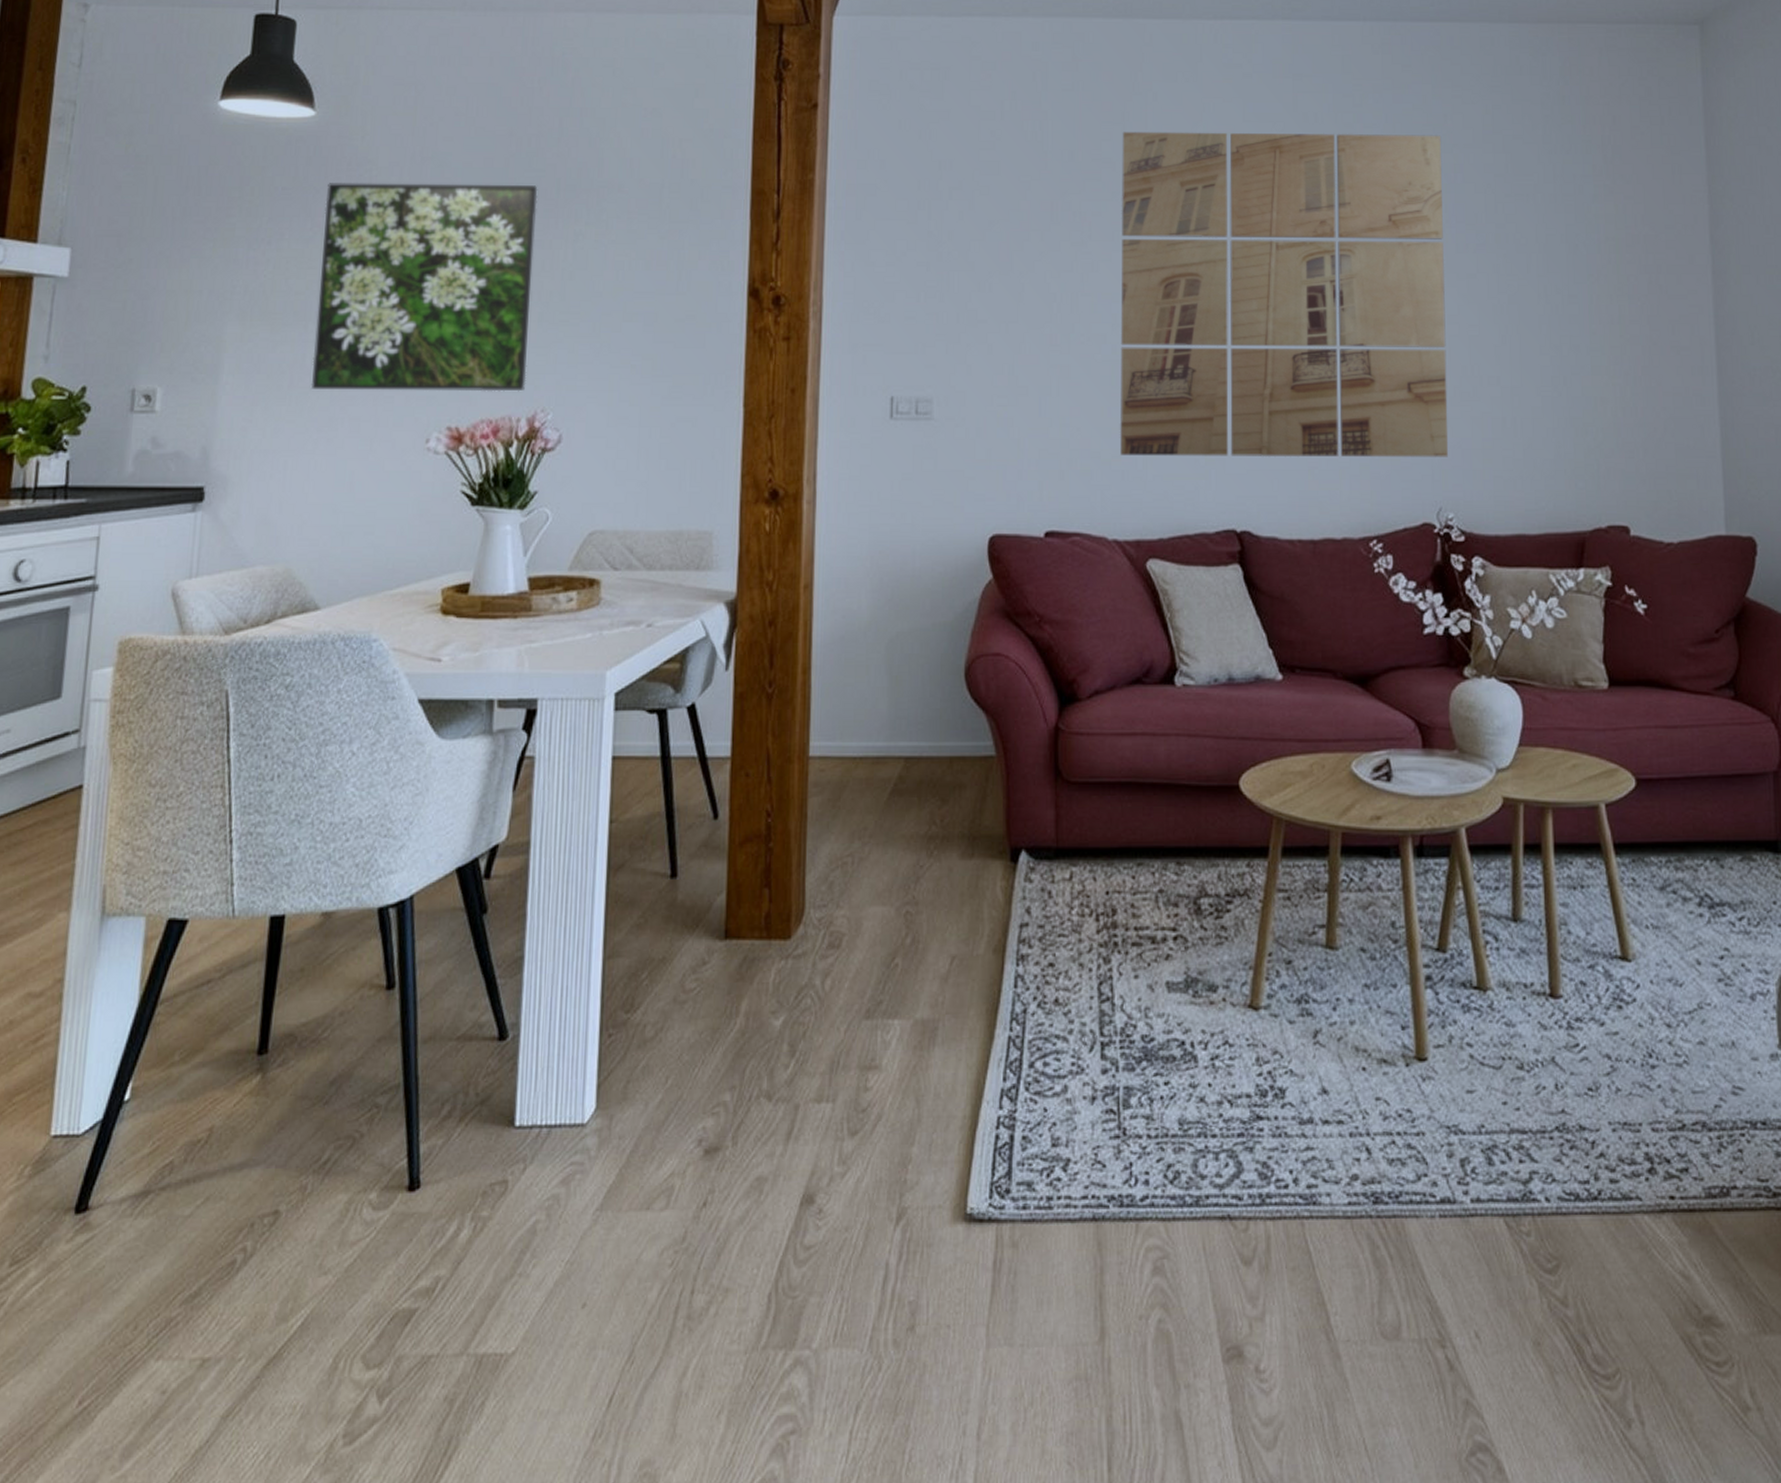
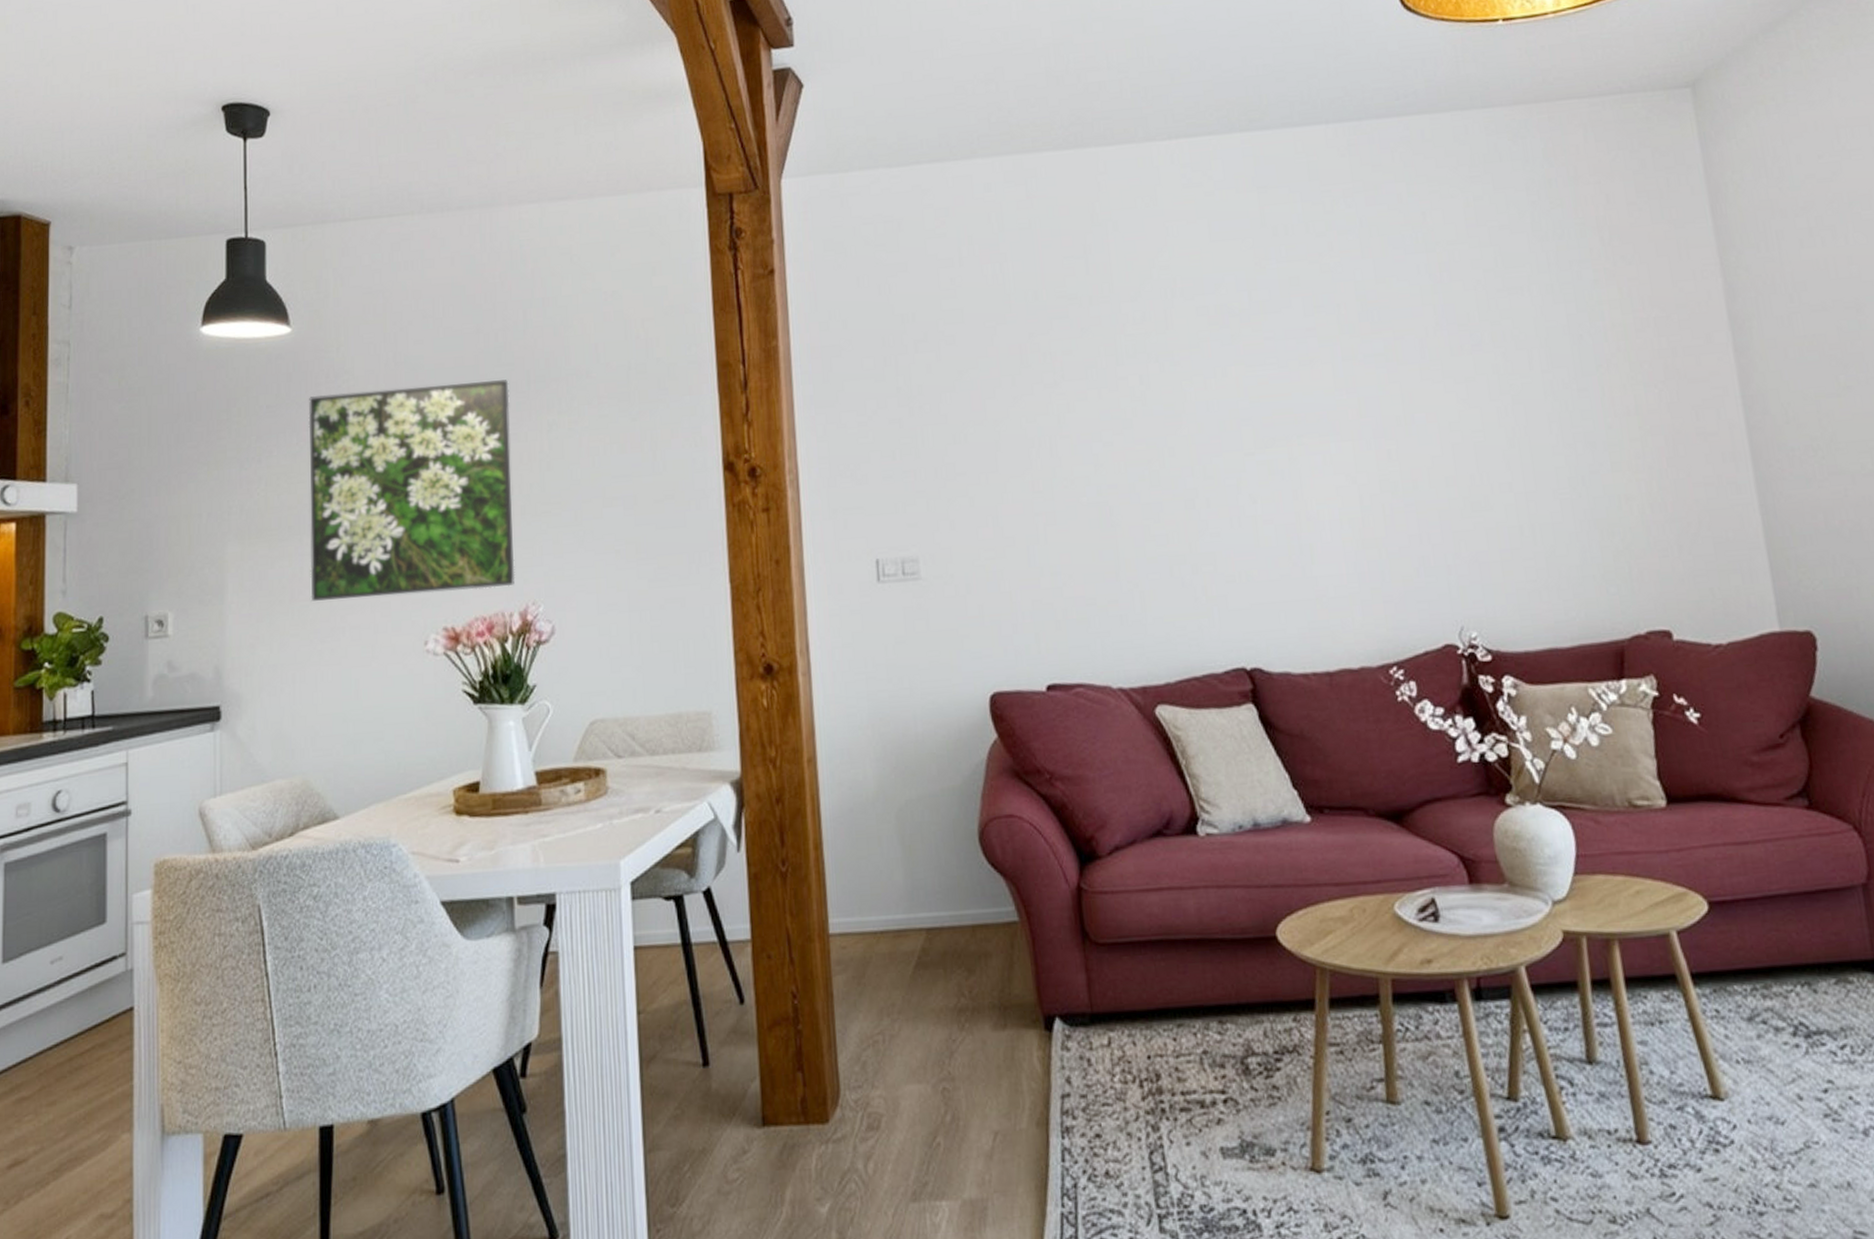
wall art: present [1120,131,1448,458] -> none [1085,234,1464,600]

